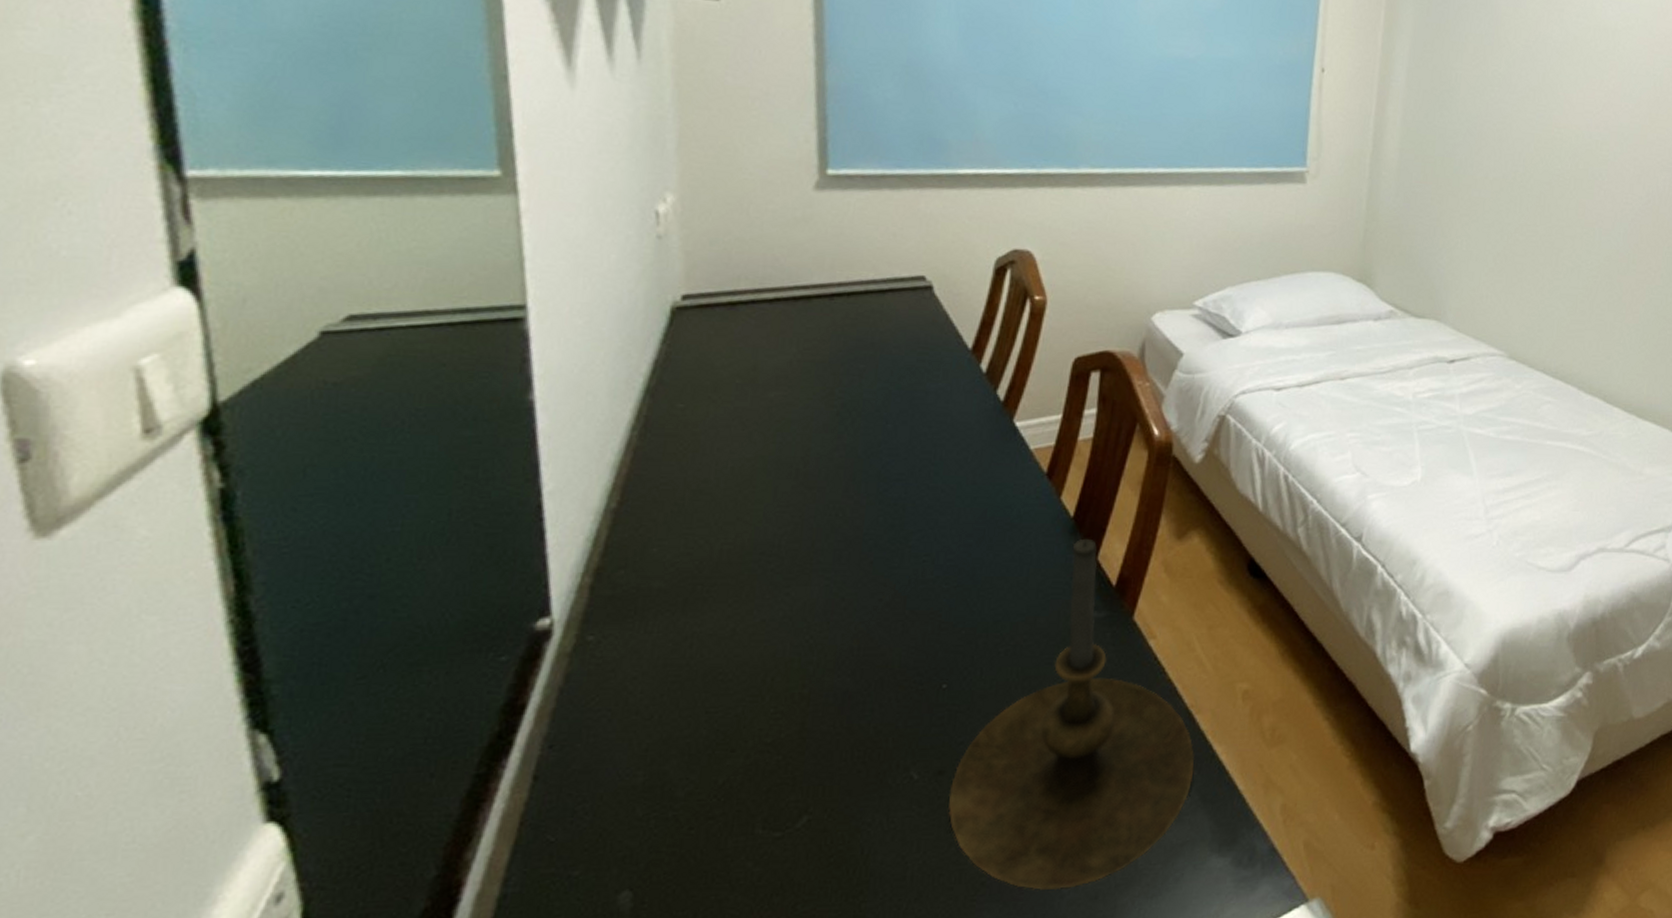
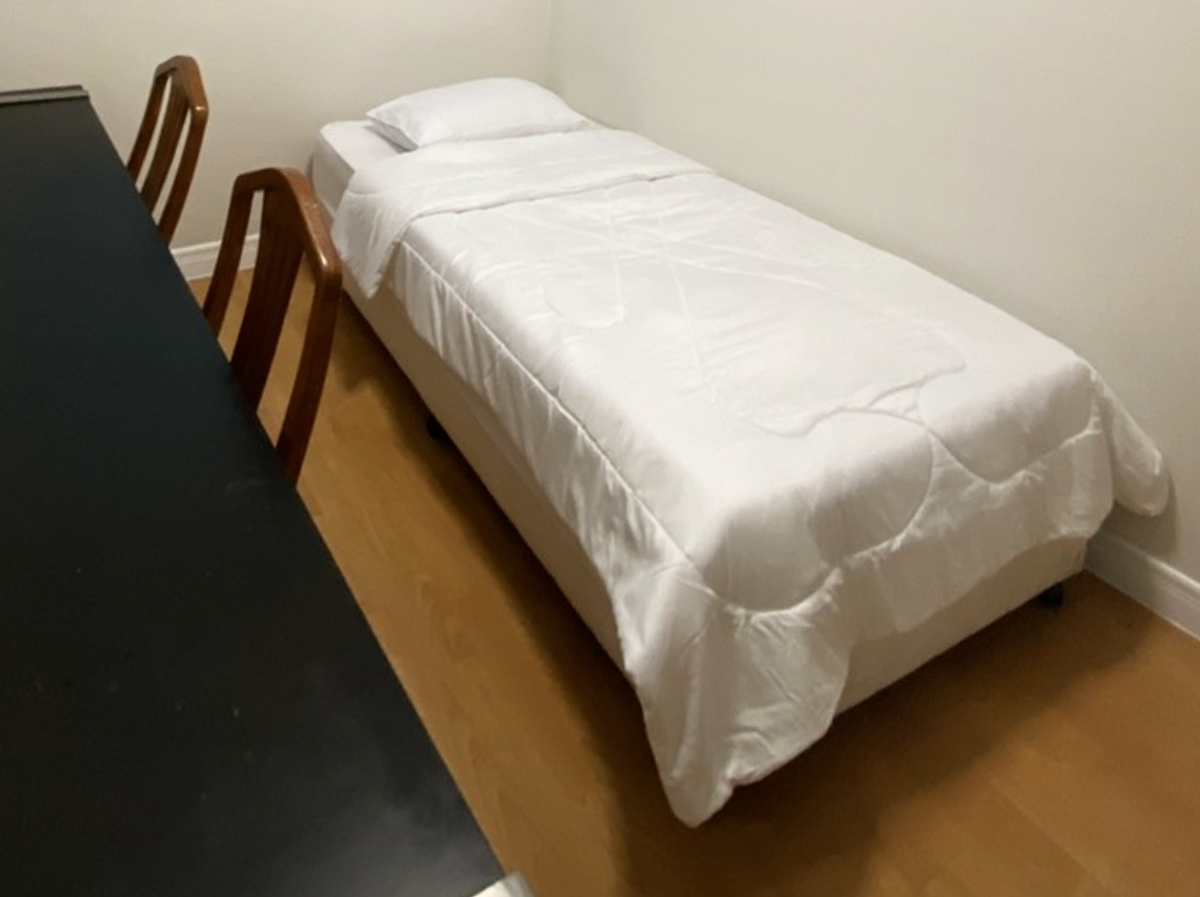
candle holder: present [948,538,1195,891] -> none [75,388,367,850]

